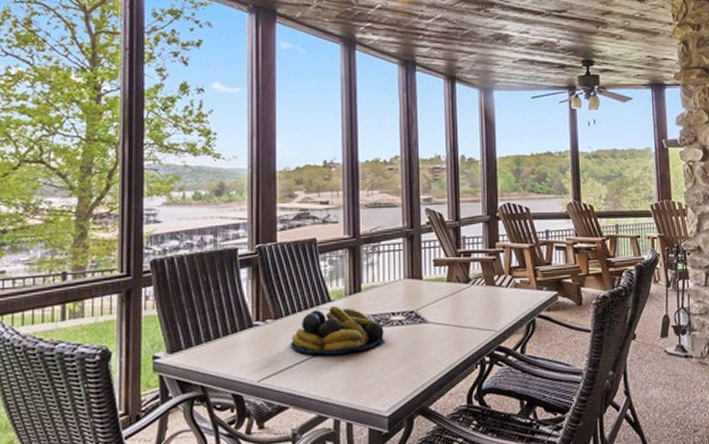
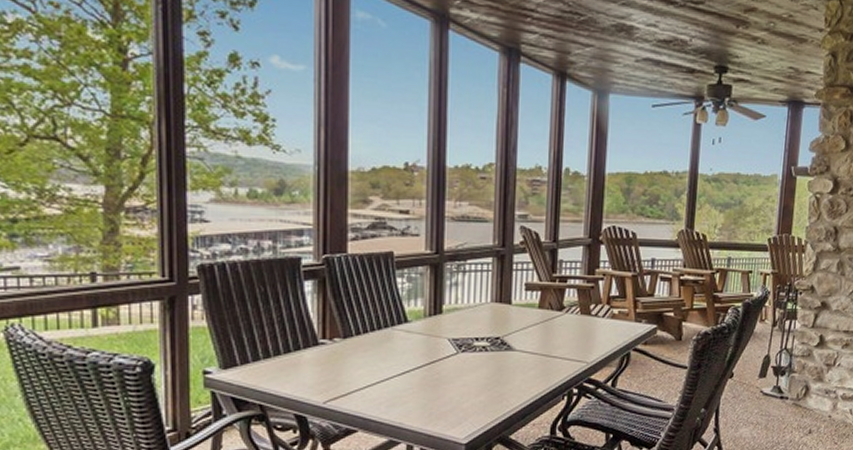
fruit bowl: present [290,305,386,355] -> none [361,326,467,379]

